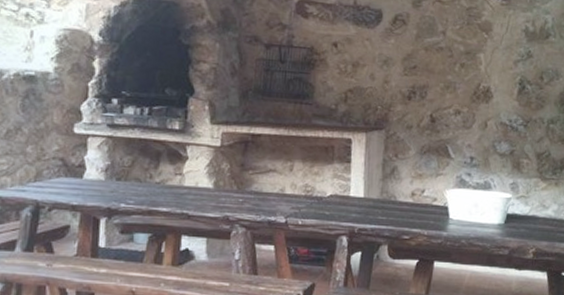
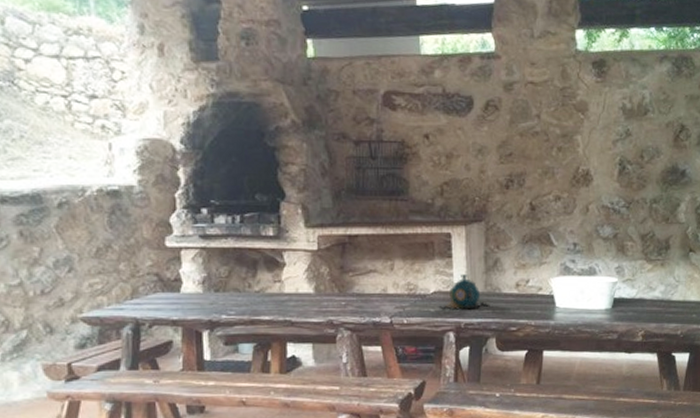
teapot: none [334,180,384,217] -> present [438,274,489,311]

